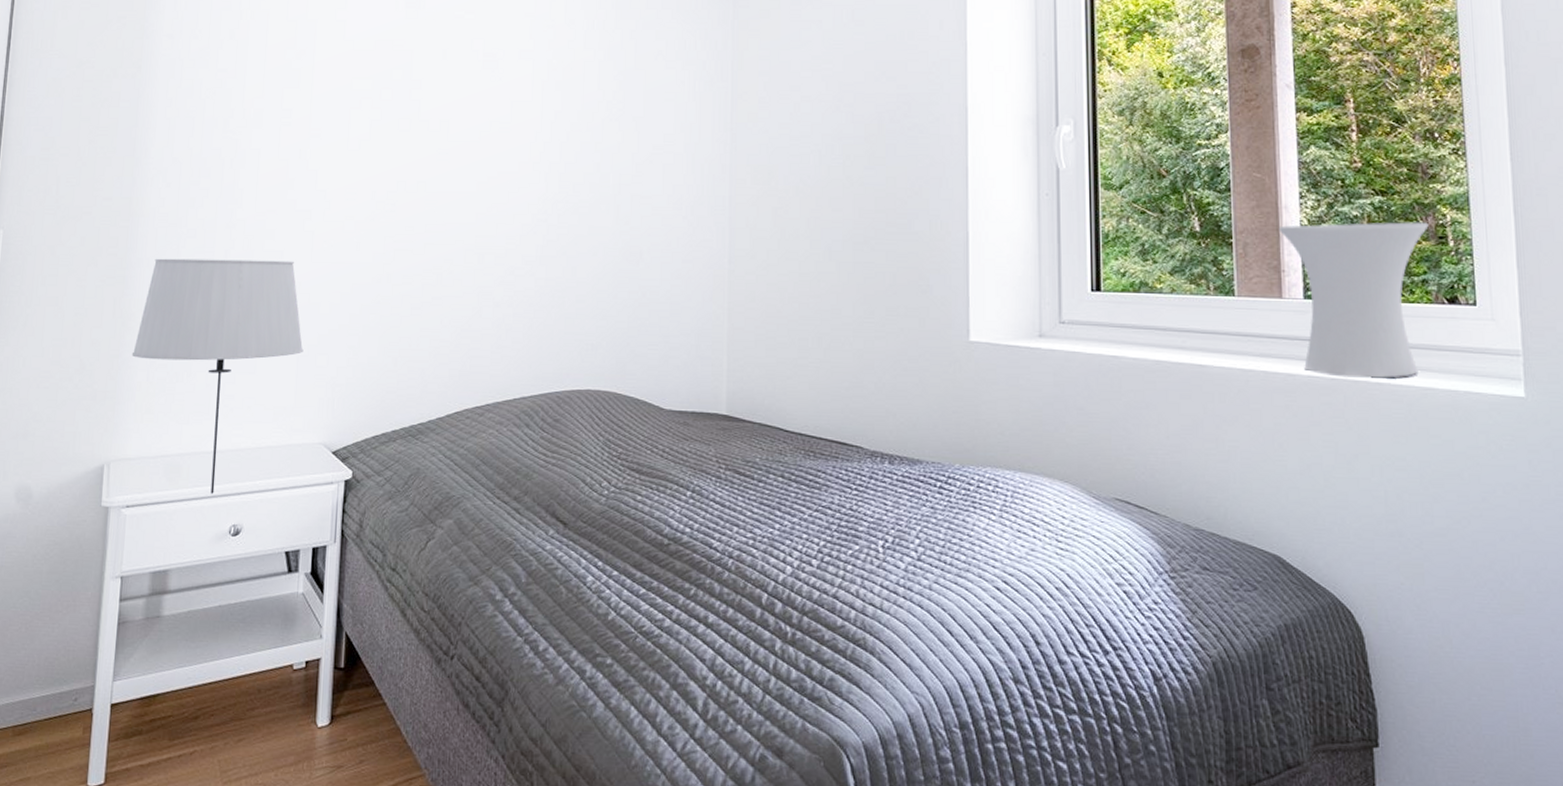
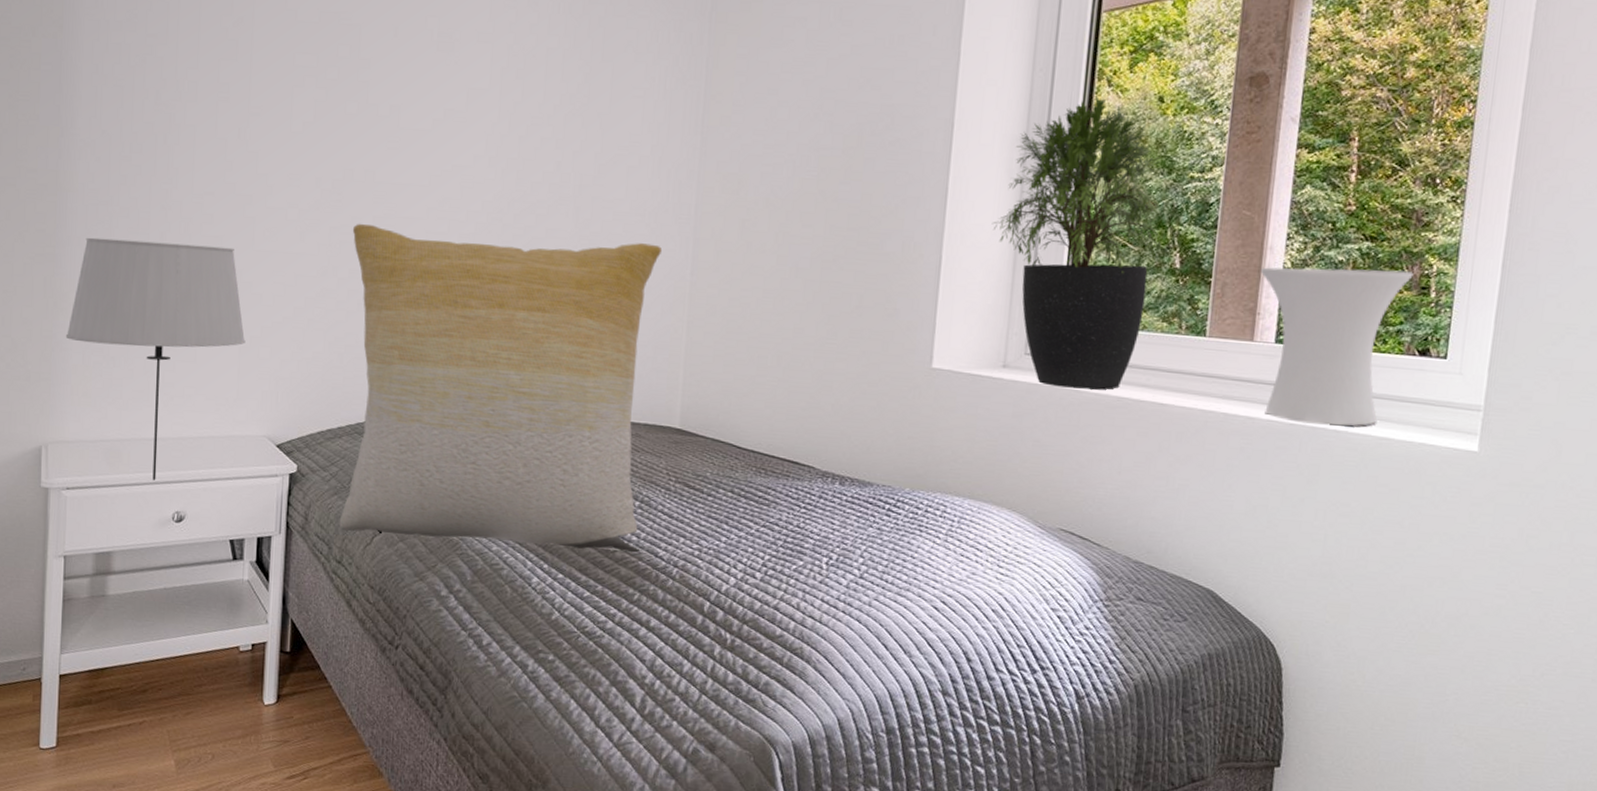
pillow: none [393,231,699,546] -> present [339,223,662,553]
potted plant: none [1013,75,1185,355] -> present [991,96,1169,390]

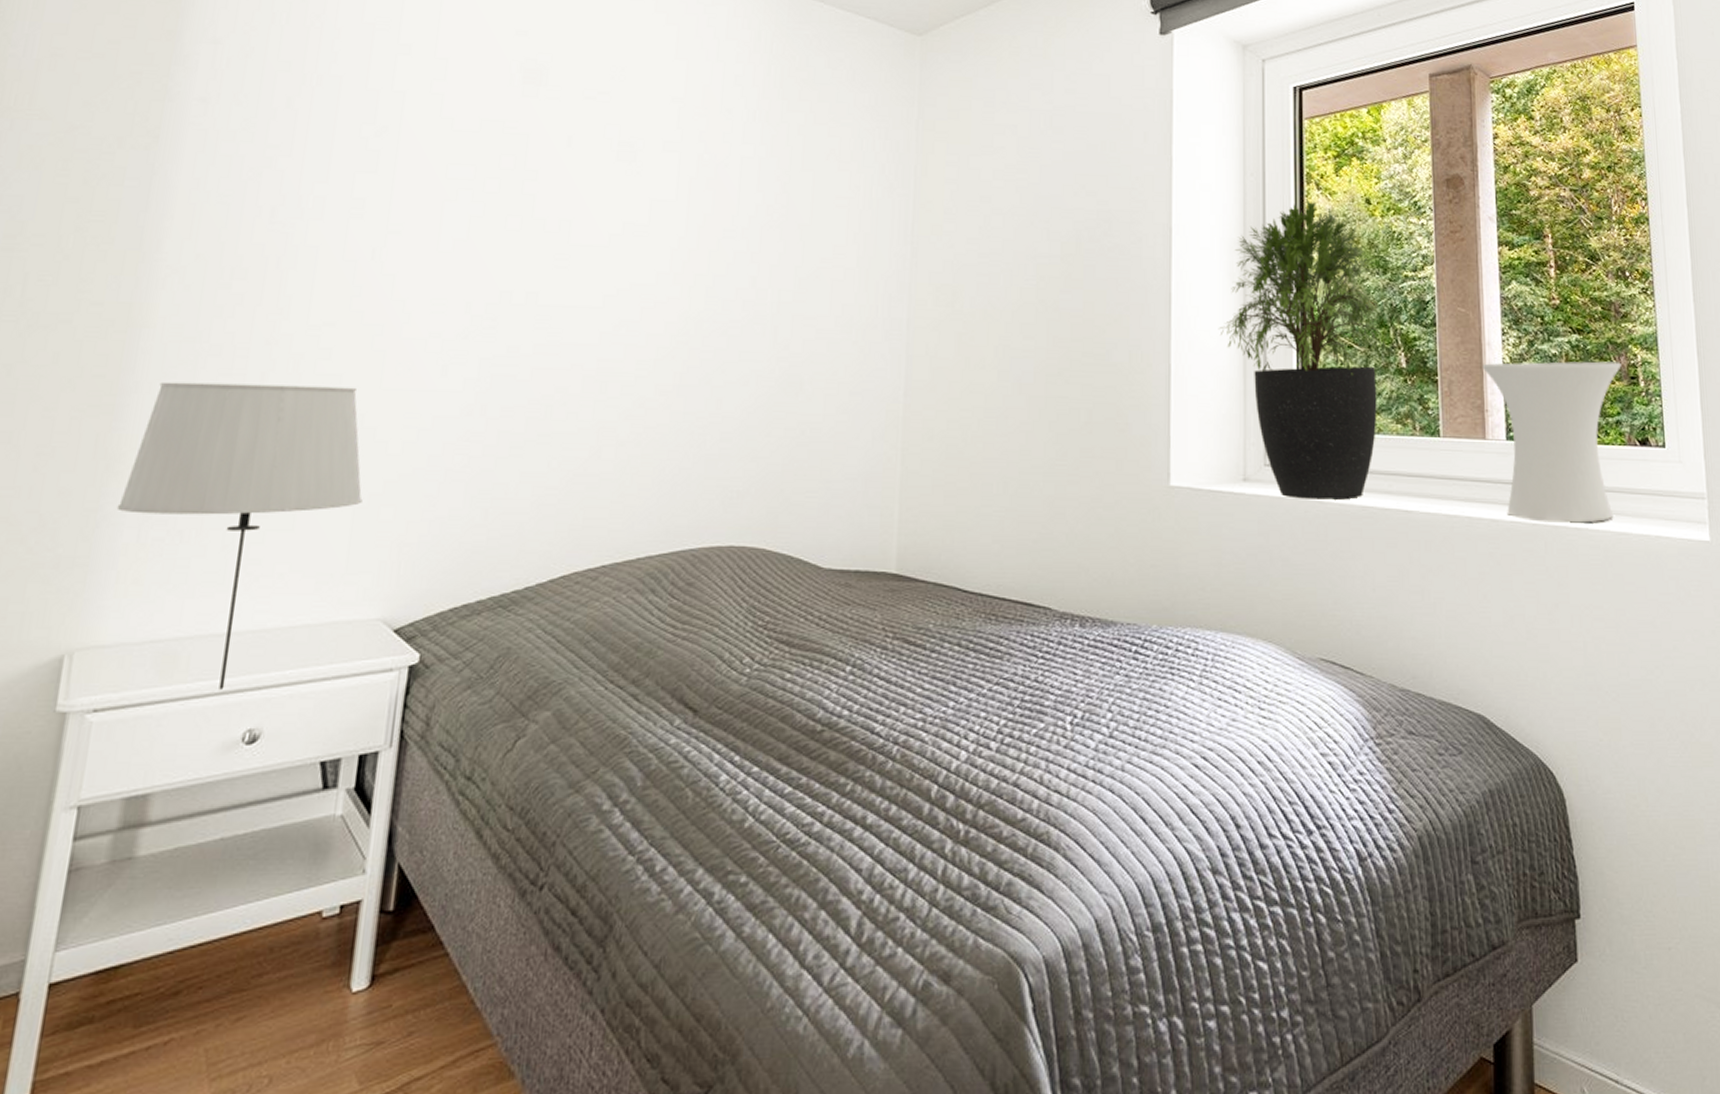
pillow: present [339,223,662,553] -> none [471,352,871,734]

